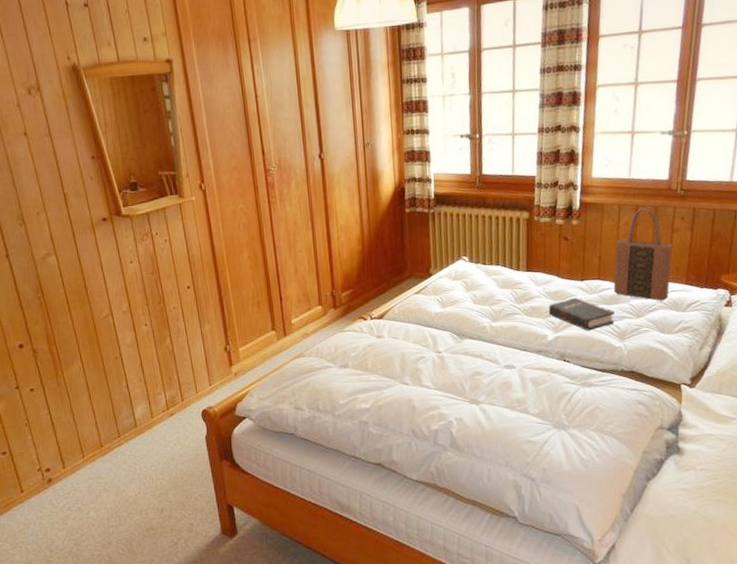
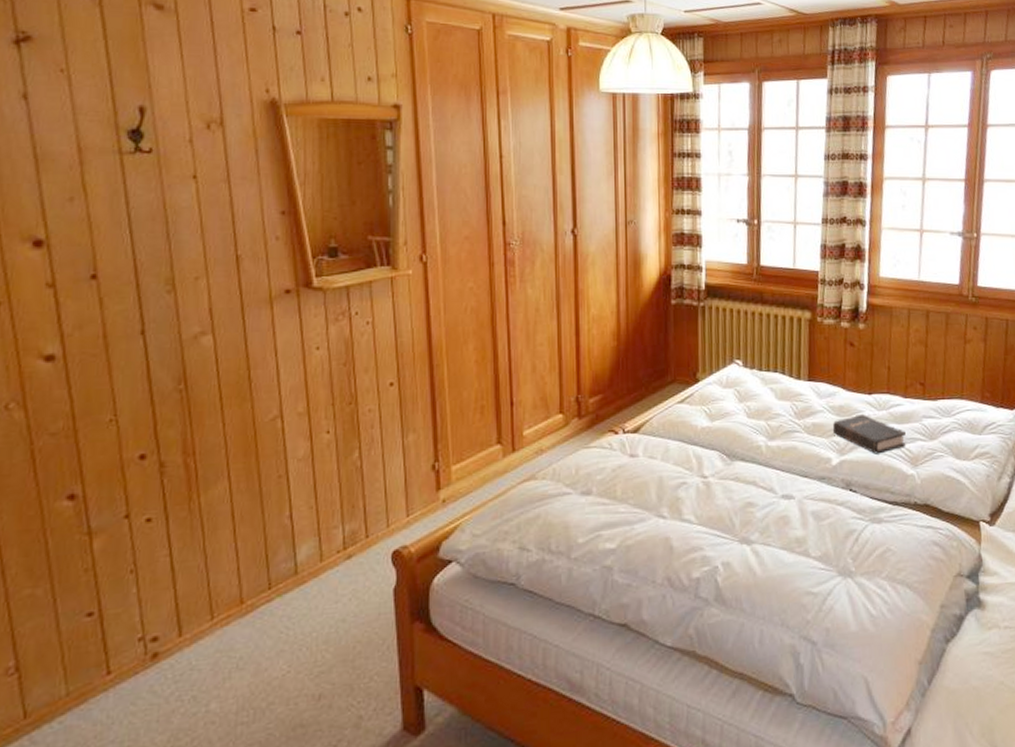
tote bag: present [613,207,673,301] -> none [904,313,966,421]

